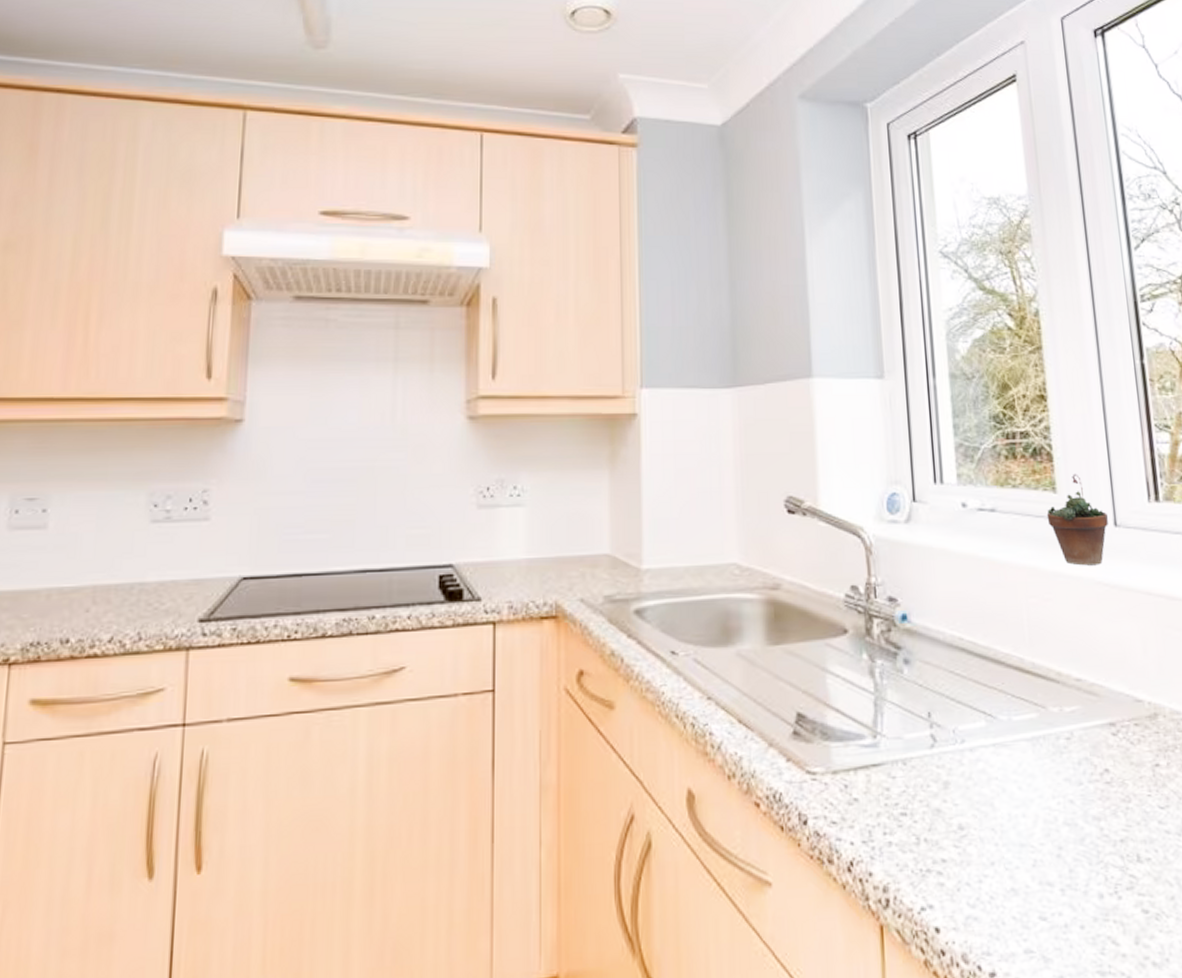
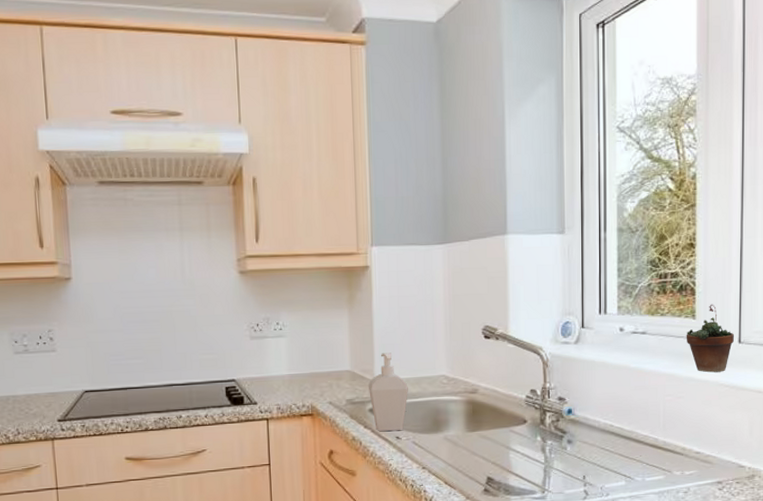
soap bottle: none [634,530,688,642] -> present [369,352,408,431]

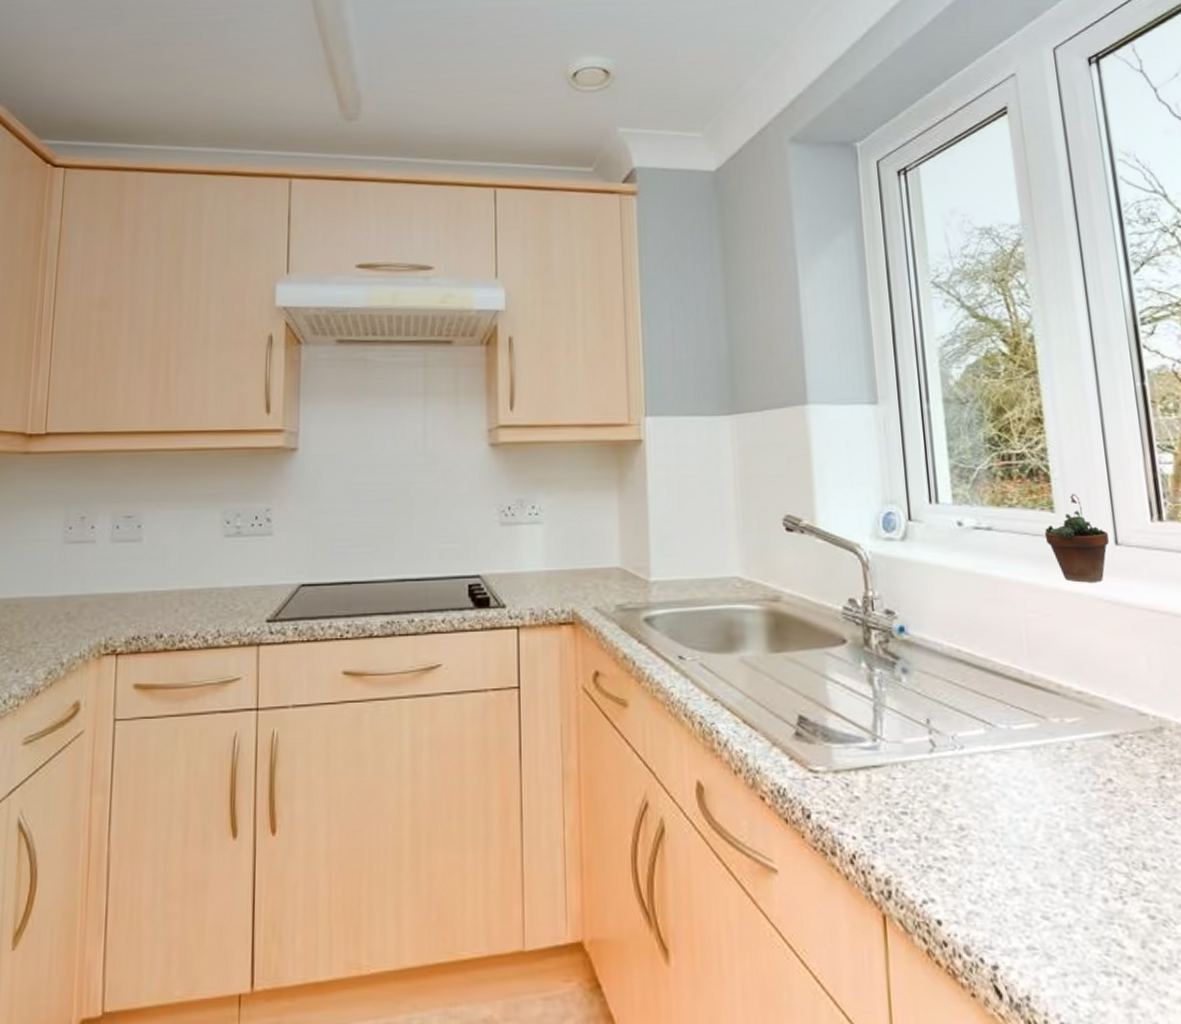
soap bottle: present [369,352,408,431] -> none [643,546,693,648]

